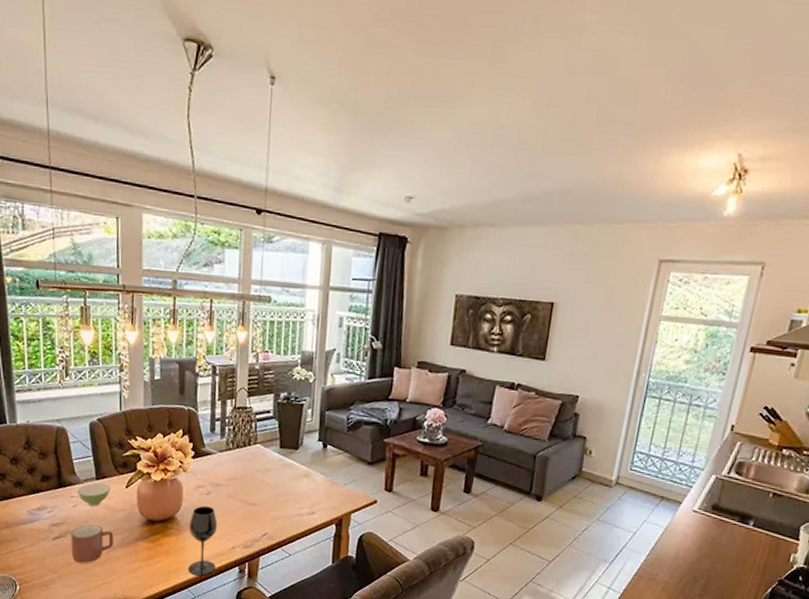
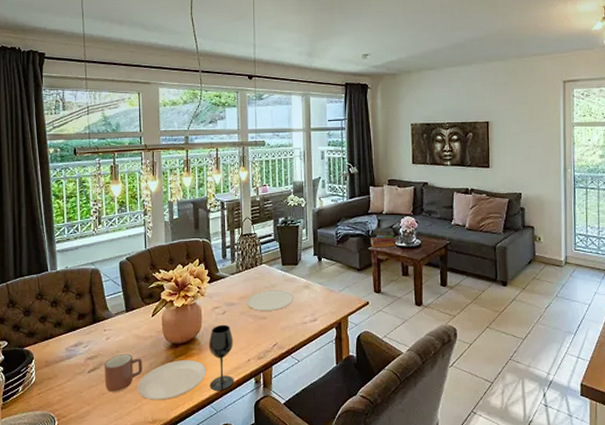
bowl: present [77,483,111,507] -> none [109,315,139,337]
plate: none [107,538,185,579] -> present [137,360,206,401]
plate: none [235,474,290,498] -> present [246,289,293,311]
books: none [387,417,418,442] -> present [370,228,396,248]

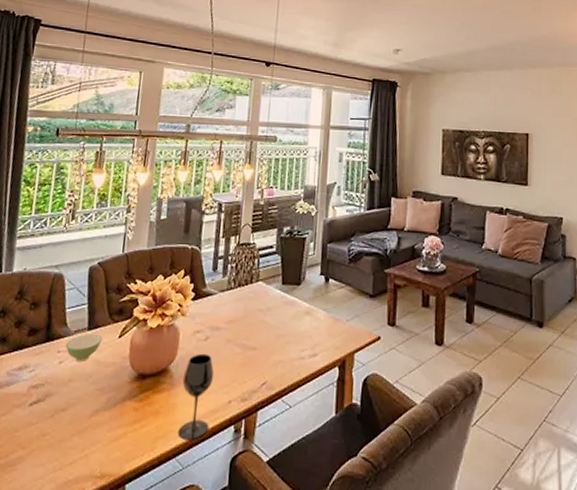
mug: present [104,353,142,393] -> none [47,383,99,434]
bowl: none [109,315,139,337] -> present [65,334,103,362]
plate: present [137,360,206,401] -> none [87,396,176,449]
plate: present [246,289,293,311] -> none [235,313,291,340]
books: present [370,228,396,248] -> none [387,247,417,272]

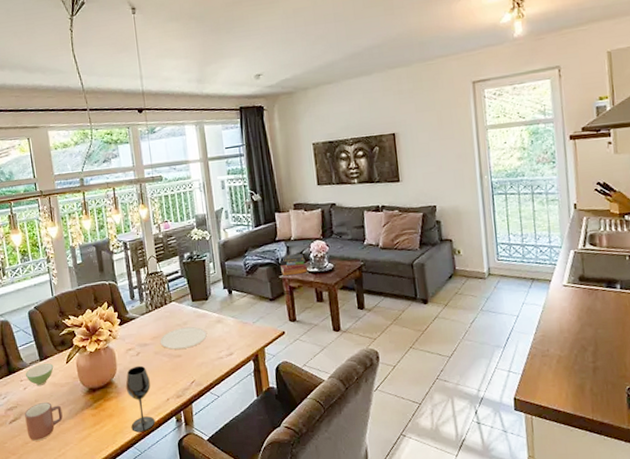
mug: none [47,383,99,434] -> present [25,401,63,441]
plate: none [235,313,291,340] -> present [159,326,207,350]
books: none [387,247,417,272] -> present [279,254,308,276]

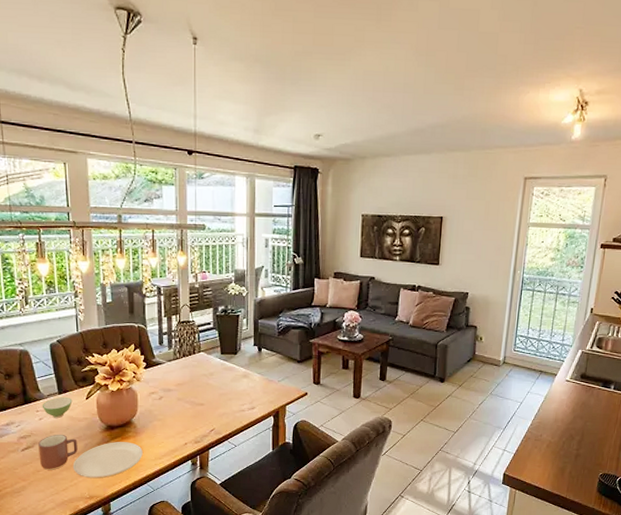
plate: none [59,403,127,446] -> present [72,442,143,479]
wineglass: present [125,365,155,433] -> none [145,409,171,471]
plate: present [159,326,207,350] -> none [184,377,231,398]
books: present [279,254,308,276] -> none [312,321,338,341]

